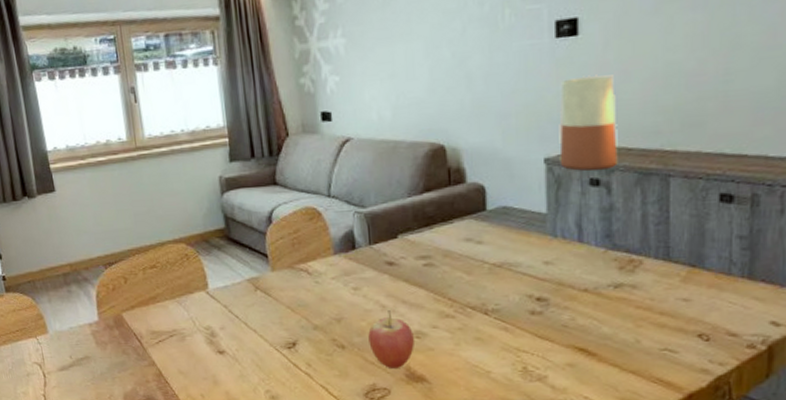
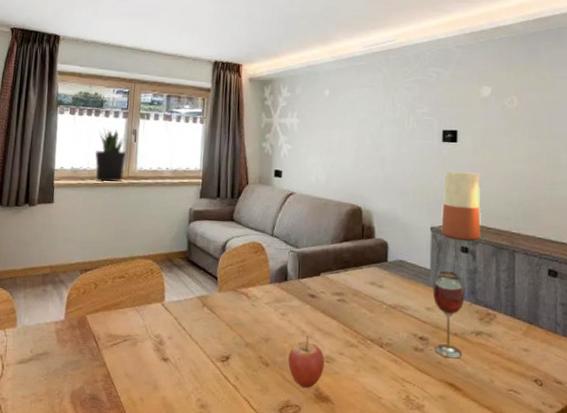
planter: none [89,90,131,157] -> present [95,129,126,182]
wineglass: none [551,212,597,319] -> present [432,270,465,359]

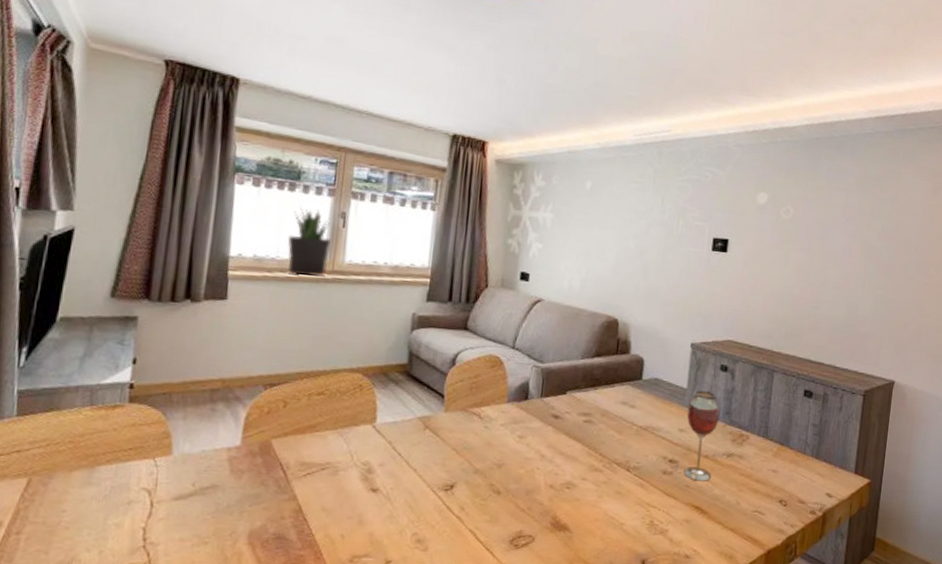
fruit: present [288,336,324,388] -> none [523,460,565,516]
vase: present [441,171,481,242] -> none [701,284,747,360]

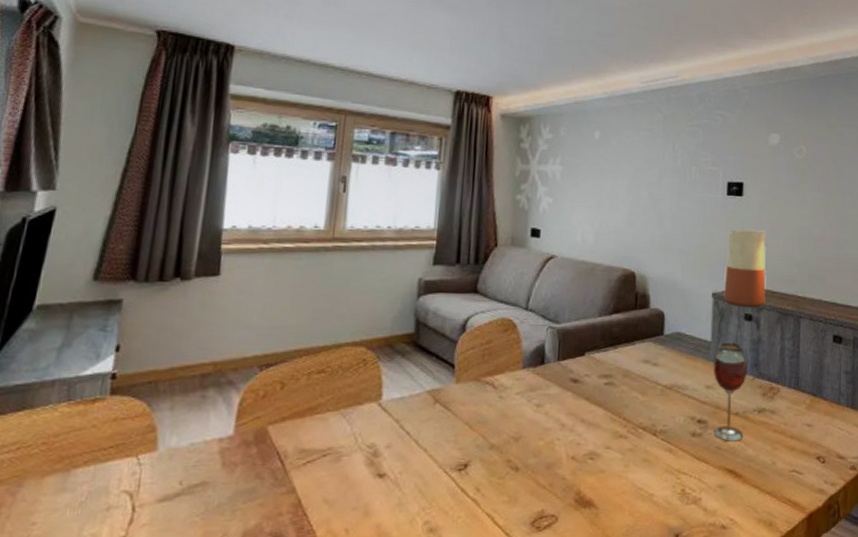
planter: present [287,208,331,277] -> none [285,174,331,246]
vase: none [701,284,747,360] -> present [723,229,766,308]

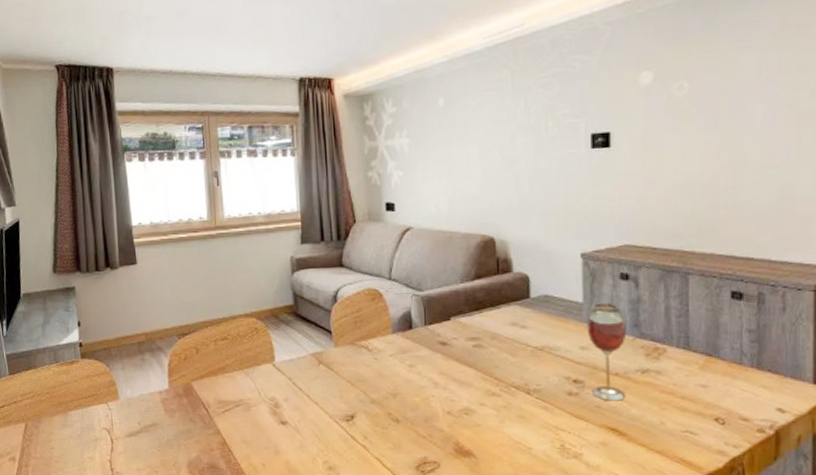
vase: present [723,229,766,308] -> none [594,183,644,267]

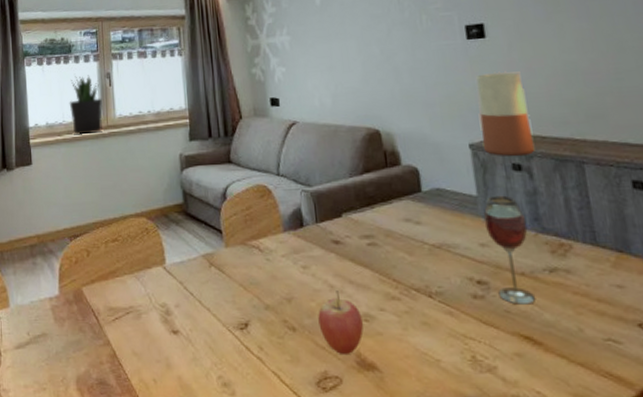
planter: none [174,173,211,235] -> present [69,75,103,135]
fruit: none [421,387,463,443] -> present [318,291,364,354]
vase: none [594,183,644,267] -> present [476,72,535,157]

